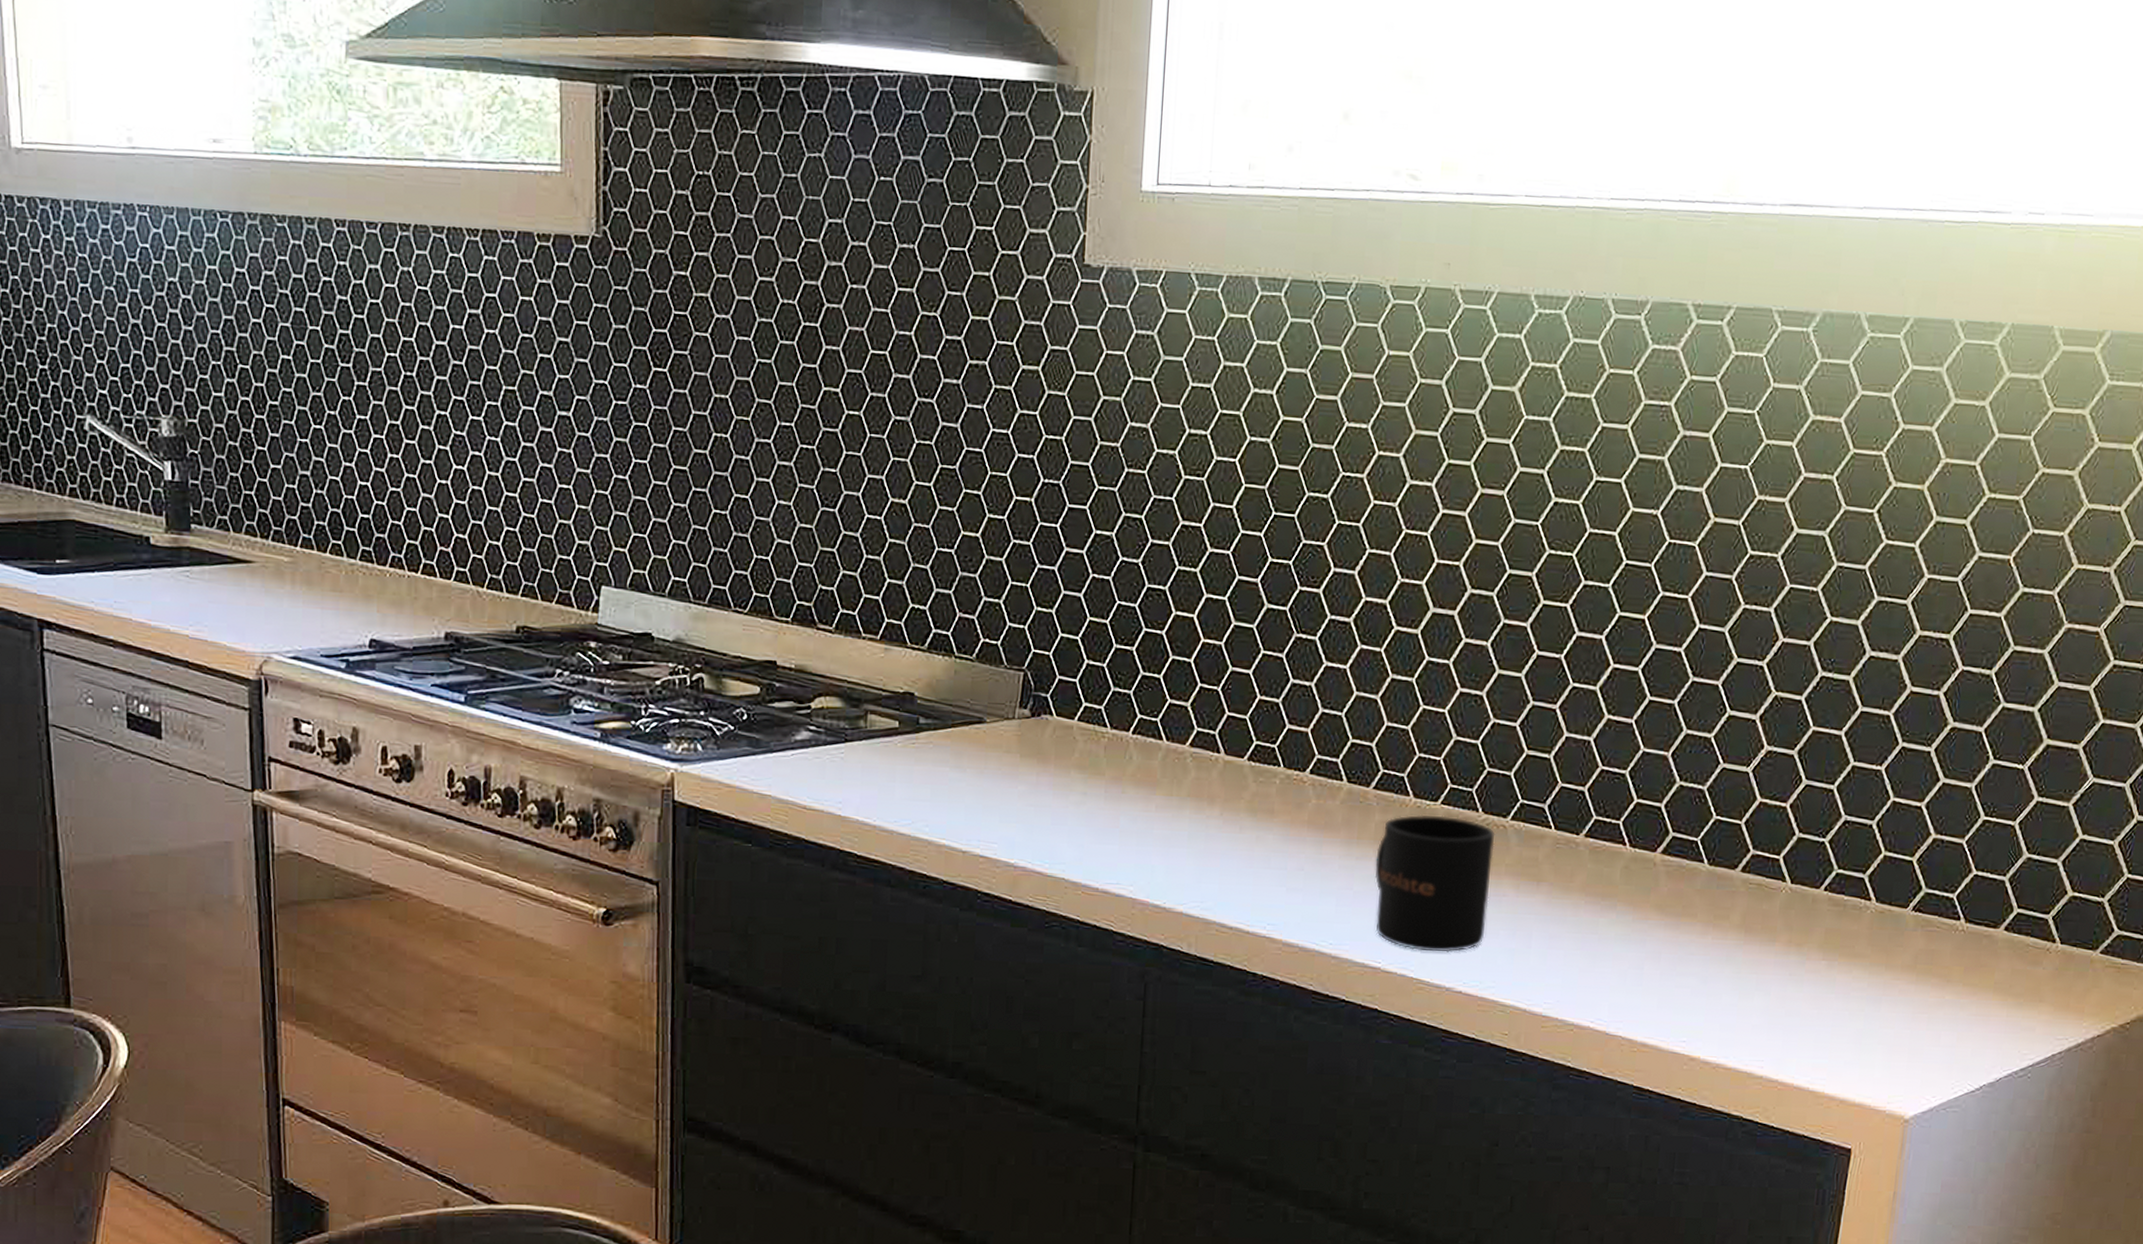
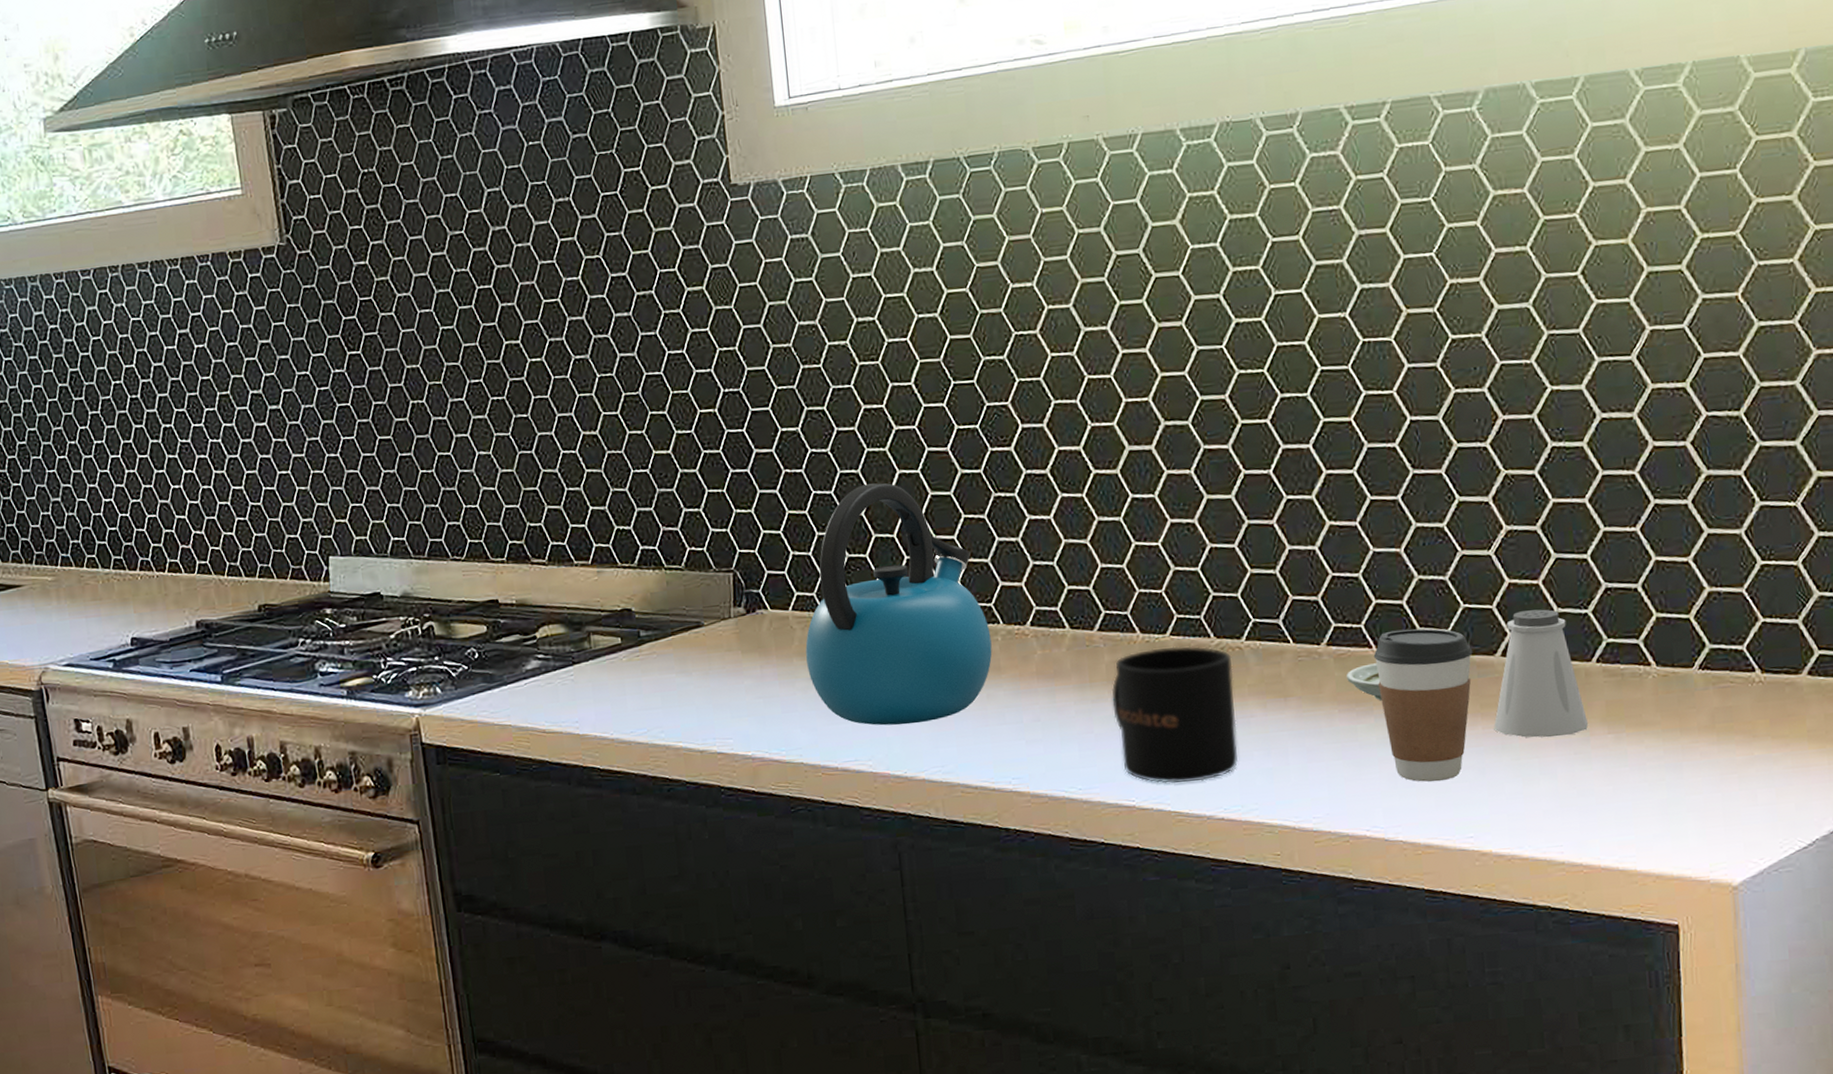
kettle: none [1084,603,1270,855] -> present [805,482,992,726]
saucer: none [1597,860,1629,898] -> present [1346,663,1382,701]
coffee cup: none [1625,831,1717,984] -> present [1373,628,1473,782]
saltshaker: none [1722,831,1807,957] -> present [1493,609,1589,738]

